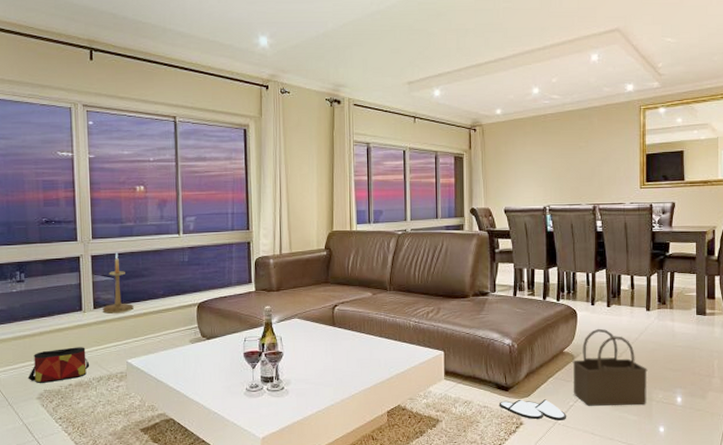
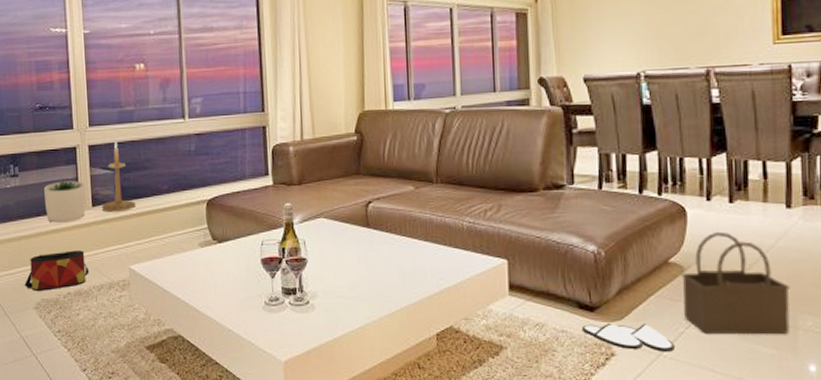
planter: none [49,286,88,323] -> present [44,181,86,223]

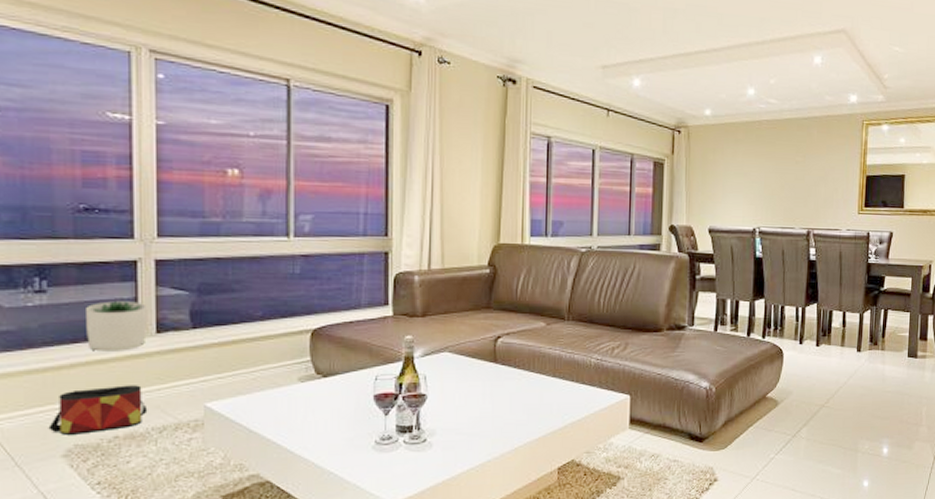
candlestick: present [101,141,136,213] -> none [169,257,218,342]
slippers: present [581,322,675,352] -> none [691,451,766,476]
basket: present [681,231,790,335] -> none [775,370,855,459]

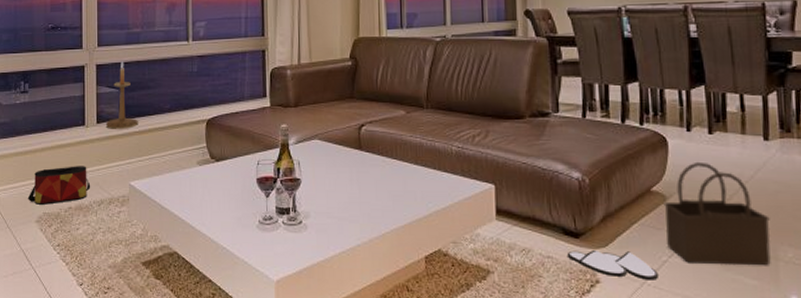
planter: present [86,301,147,352] -> none [52,98,91,138]
candlestick: none [169,257,218,342] -> present [105,61,138,130]
slippers: none [691,451,766,476] -> present [567,249,658,280]
basket: none [775,370,855,459] -> present [664,161,771,266]

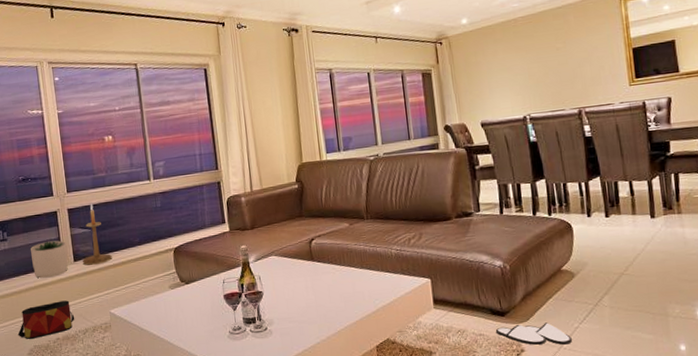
planter: none [52,98,91,138] -> present [31,240,69,279]
basket: present [664,161,771,266] -> none [572,241,662,327]

